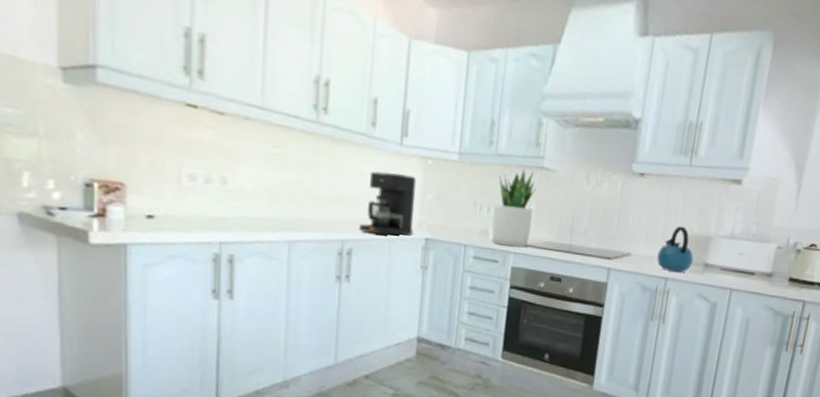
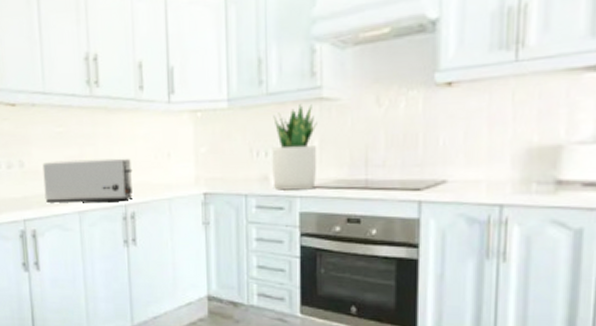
toaster: none [249,182,355,237] -> present [42,158,133,204]
coffee maker: present [359,171,416,236] -> none [139,131,191,196]
kettle: present [657,225,694,272] -> none [484,137,538,195]

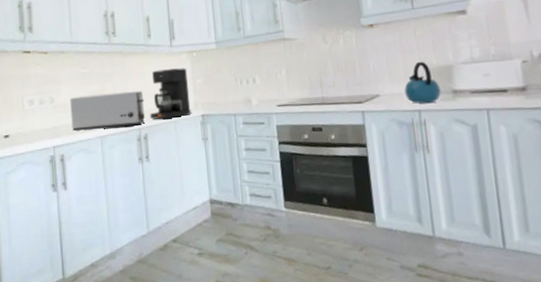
coffee maker: none [139,131,191,196] -> present [150,68,191,120]
planter: present [272,103,317,190] -> none [250,43,287,109]
kettle: none [484,137,538,195] -> present [404,61,441,104]

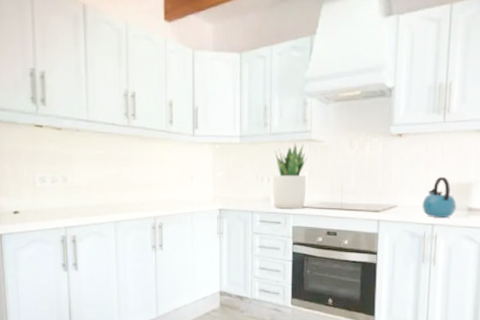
toaster: present [70,90,145,132] -> none [84,178,162,215]
coffee maker: present [150,68,191,120] -> none [166,159,209,210]
planter: none [250,43,287,109] -> present [273,143,307,209]

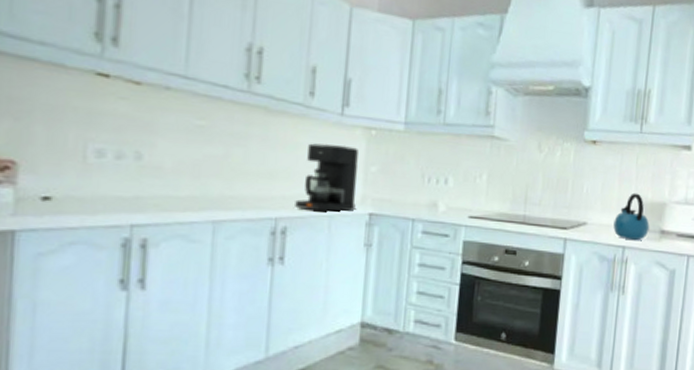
coffee maker: none [166,159,209,210] -> present [295,143,358,213]
planter: present [273,143,307,209] -> none [441,138,487,220]

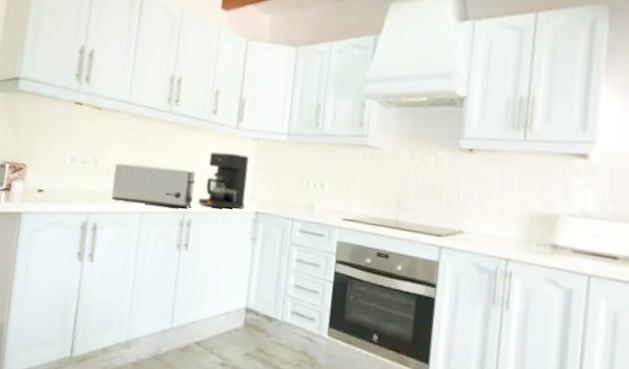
toaster: none [167,157,290,215] -> present [111,162,196,209]
kettle: present [613,192,650,240] -> none [494,202,538,254]

